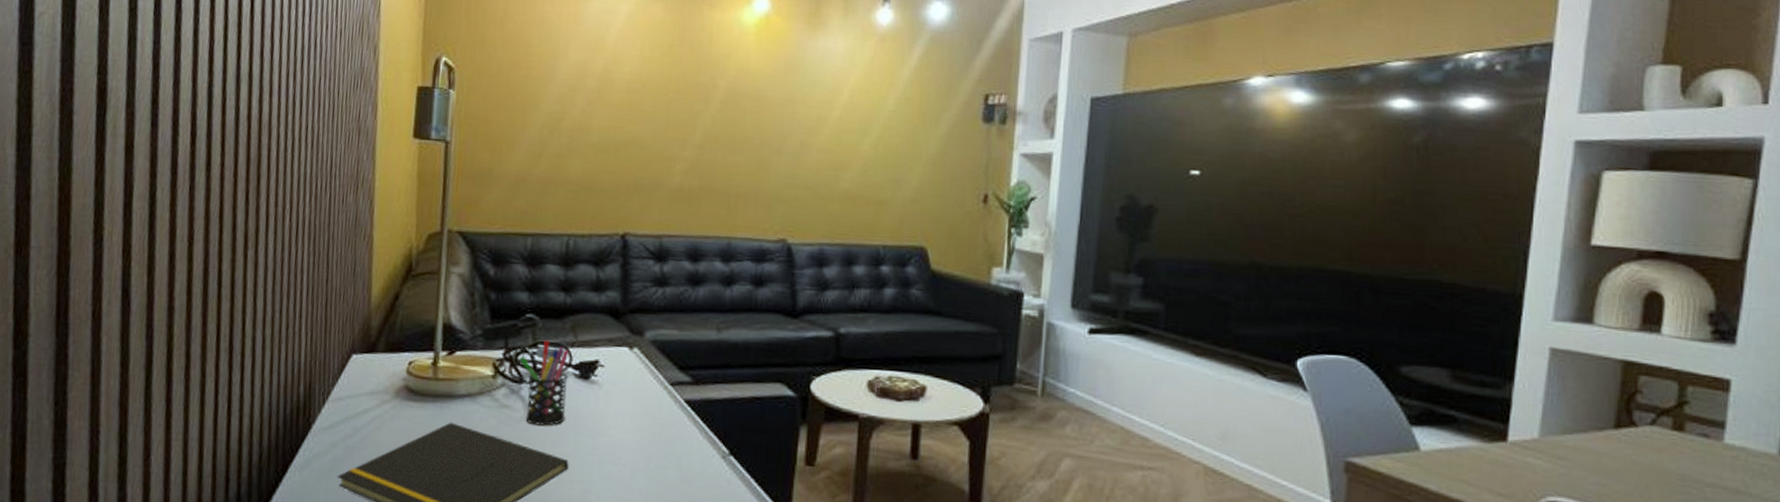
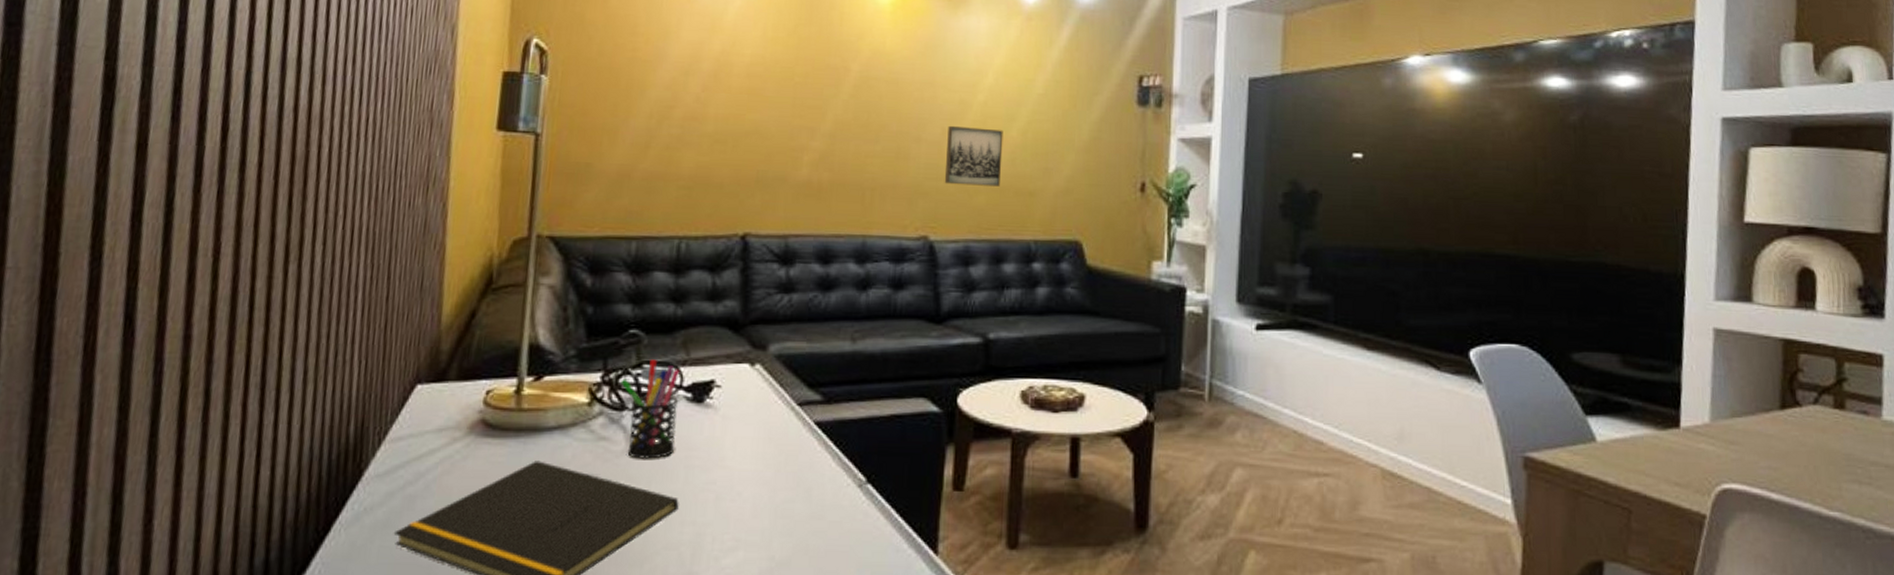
wall art: none [801,138,857,196] -> present [944,125,1003,187]

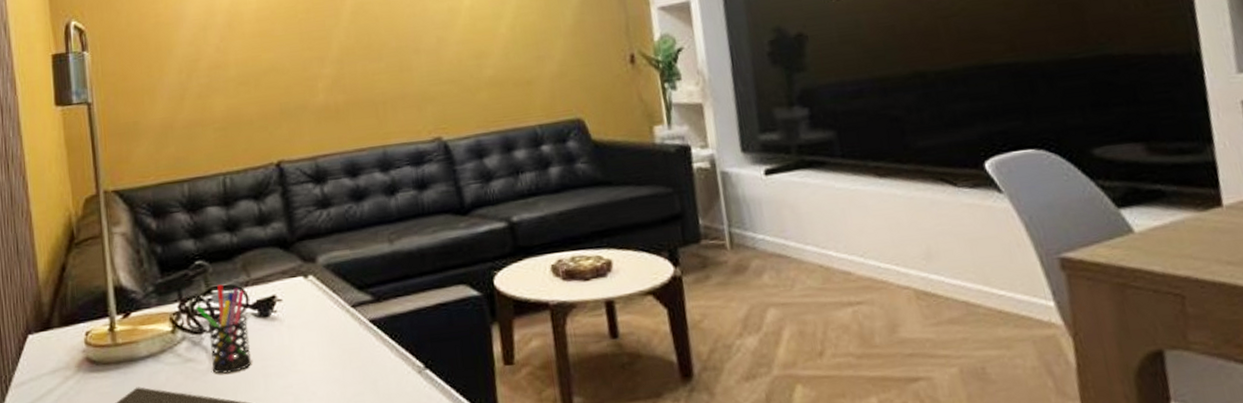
wall art: present [944,125,1003,187] -> none [442,29,499,87]

